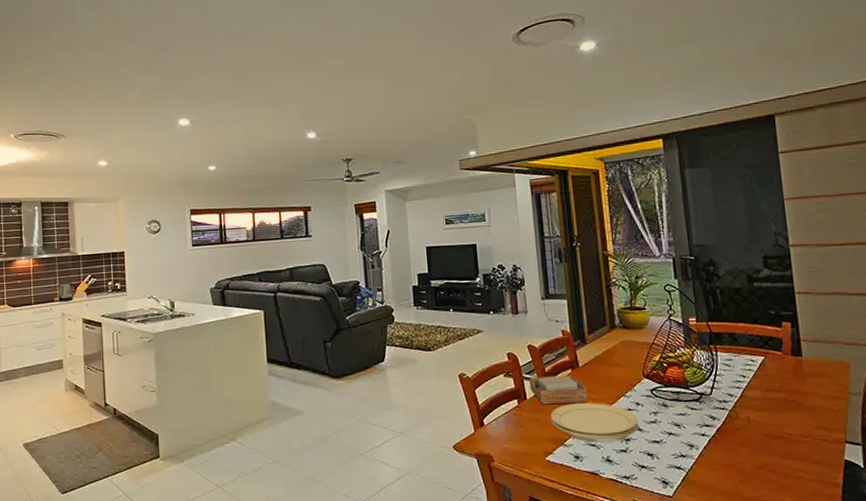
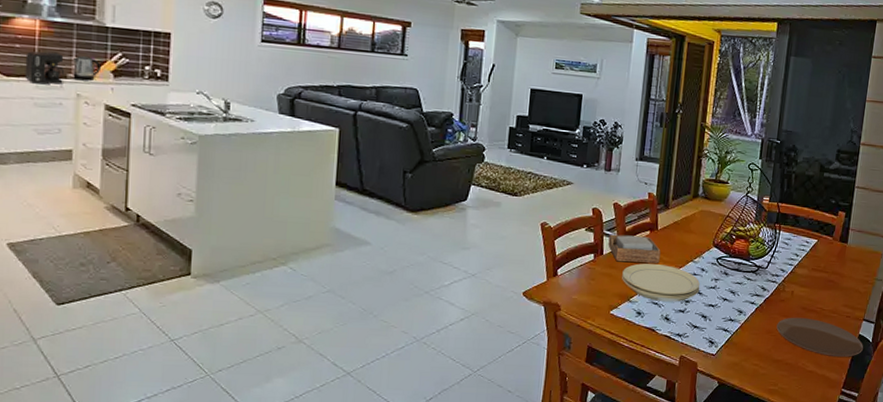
coffee maker: none [25,282,52,310] -> present [25,51,64,85]
plate: none [738,446,856,490] -> present [776,317,864,358]

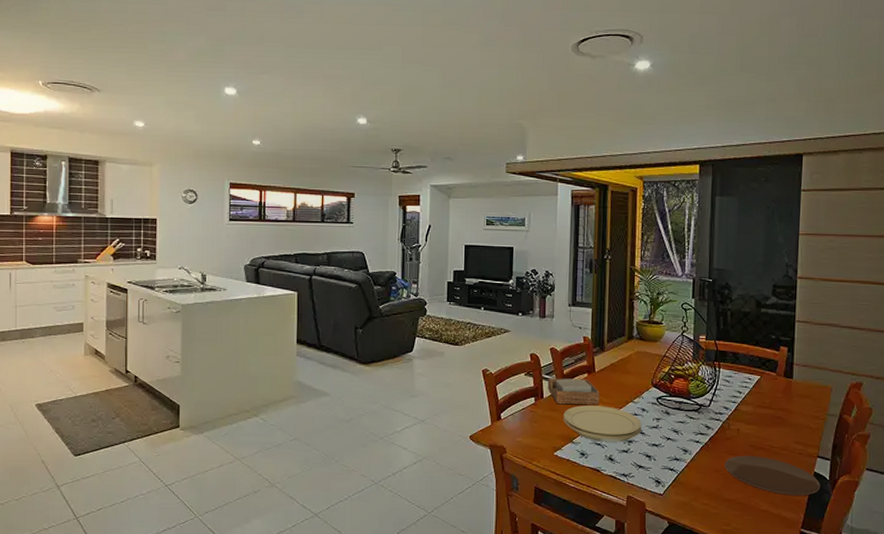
coffee maker: present [25,51,64,85] -> none [46,242,75,269]
kettle: present [73,56,102,82] -> none [82,244,104,264]

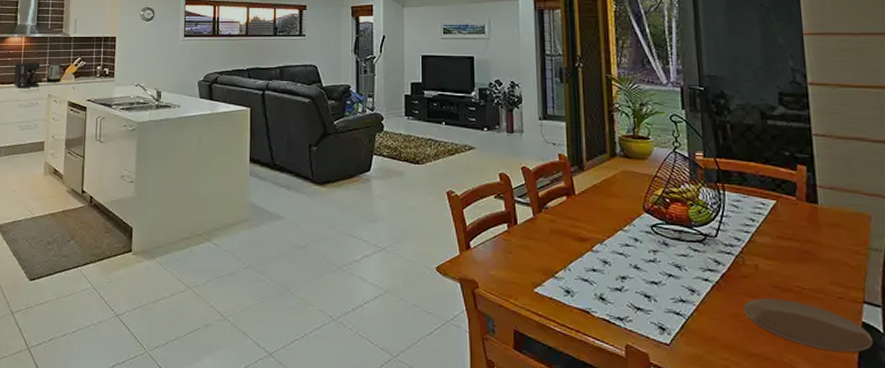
coffee maker: none [46,242,75,269] -> present [13,61,40,89]
kettle: none [82,244,104,264] -> present [46,63,66,83]
napkin holder: present [548,378,600,406] -> none [521,201,583,234]
plate: present [563,405,642,443] -> none [542,233,637,279]

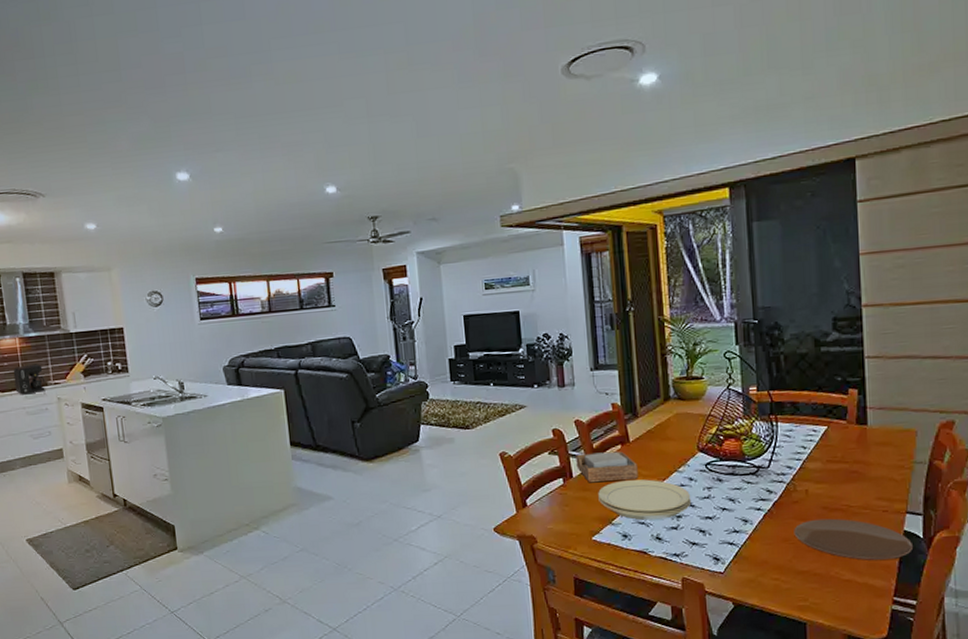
kettle: present [46,63,66,83] -> none [50,362,73,386]
napkin holder: none [521,201,583,234] -> present [576,451,638,483]
plate: none [542,233,637,279] -> present [598,479,692,521]

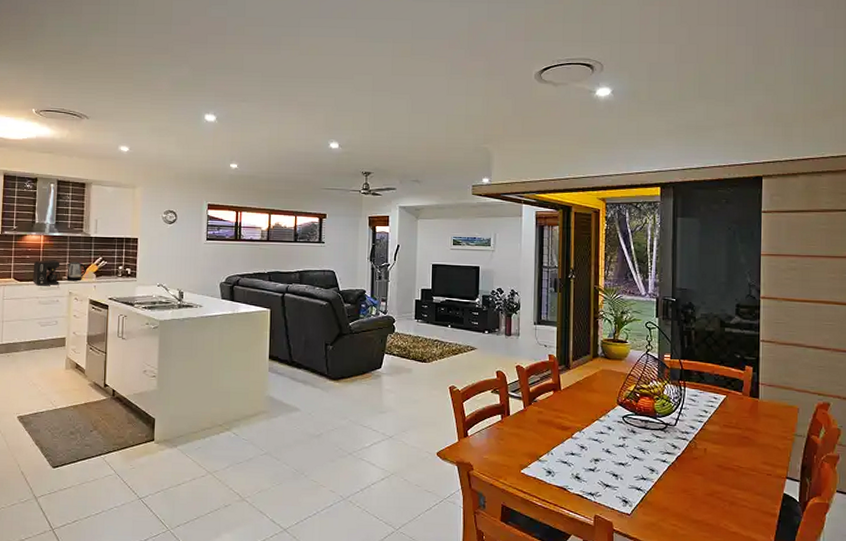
kettle: none [50,362,73,386] -> present [66,262,87,282]
napkin holder: present [576,451,638,483] -> none [514,395,566,424]
plate: present [598,479,692,521] -> none [530,423,608,461]
plate: present [794,518,914,561] -> none [692,475,791,519]

